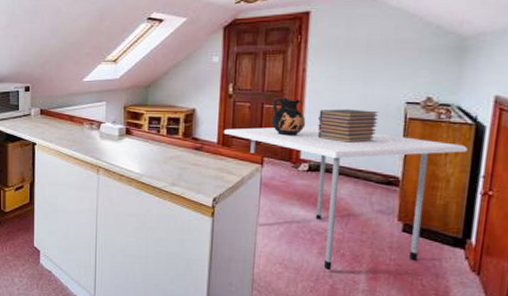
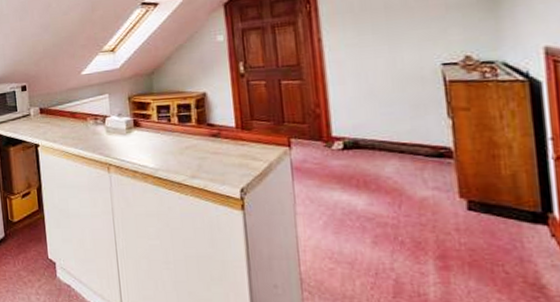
dining table: present [223,126,468,271] -> none [240,98,526,263]
ceramic jug: present [271,97,306,136] -> none [290,71,332,113]
book stack: present [317,109,379,144] -> none [344,76,415,115]

